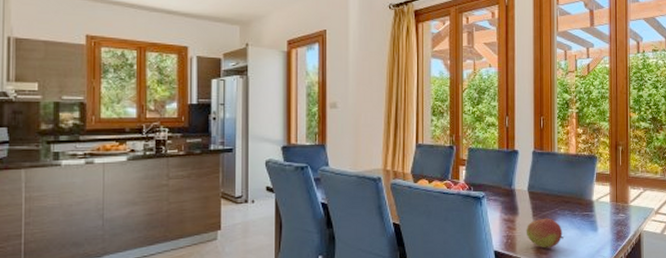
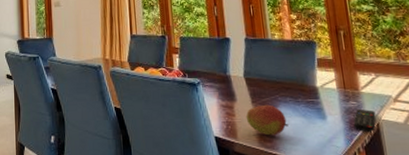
remote control: none [620,221,639,242] -> present [353,108,376,132]

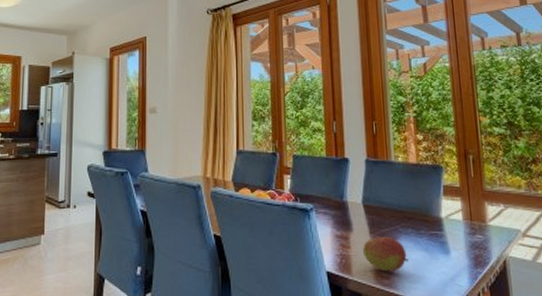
remote control: present [353,108,376,132] -> none [478,243,503,269]

